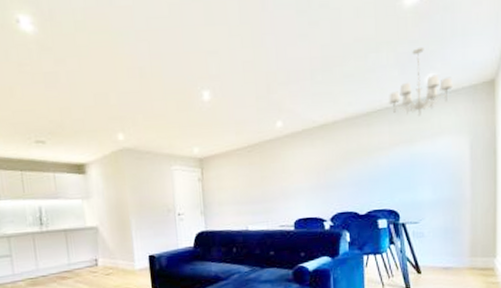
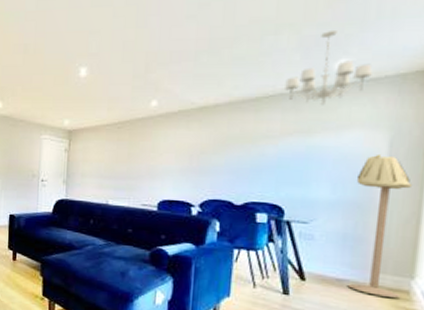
floor lamp: none [449,155,489,277] -> present [347,154,412,298]

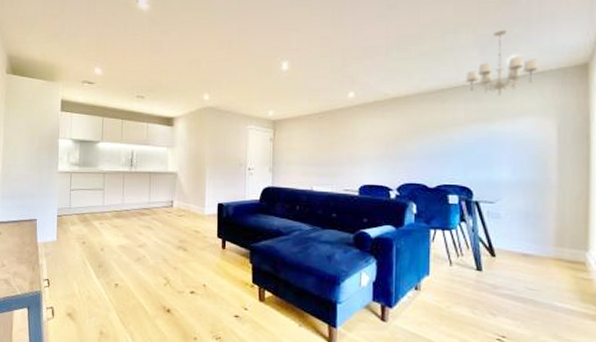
floor lamp: present [347,154,412,298] -> none [532,138,579,269]

